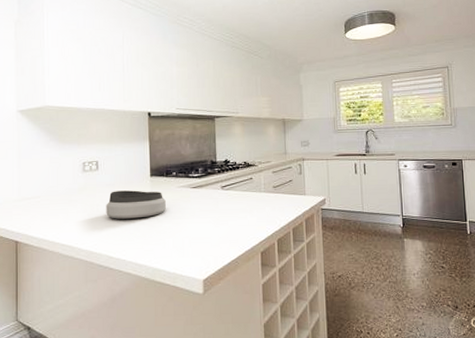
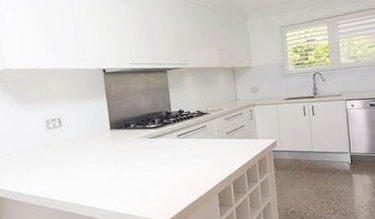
bowl: present [106,190,166,219] -> none [72,143,127,171]

